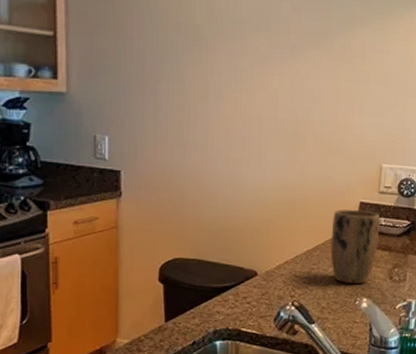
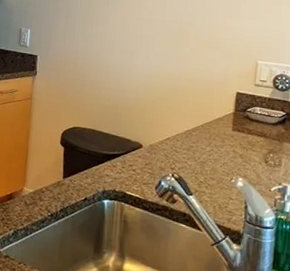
plant pot: present [330,209,380,285] -> none [208,97,256,165]

